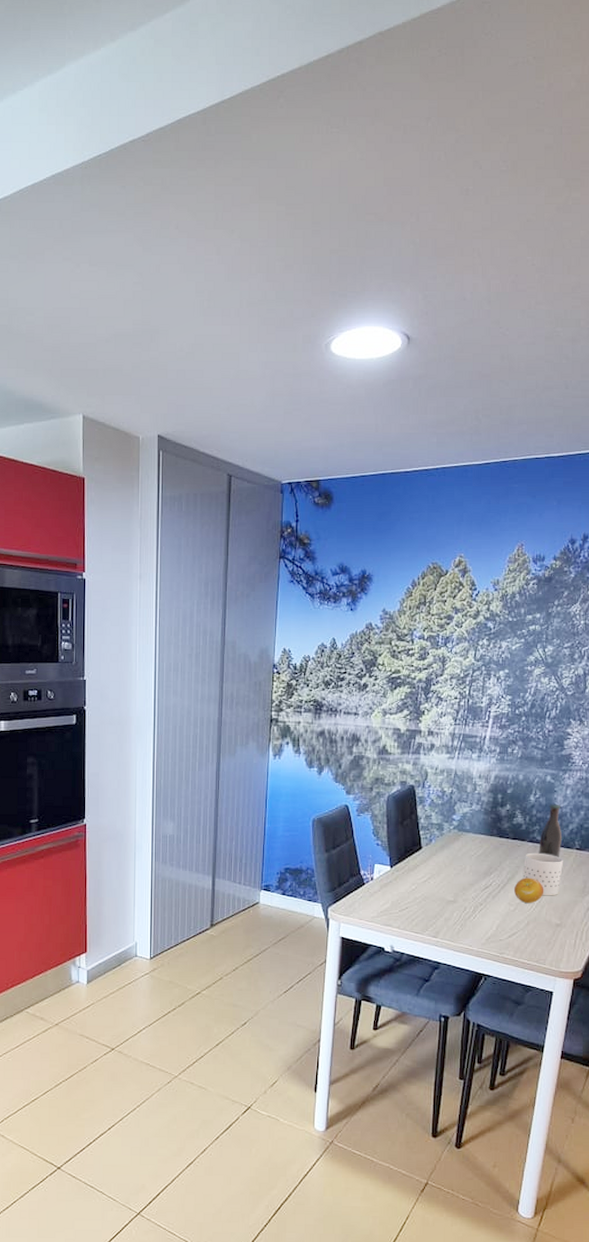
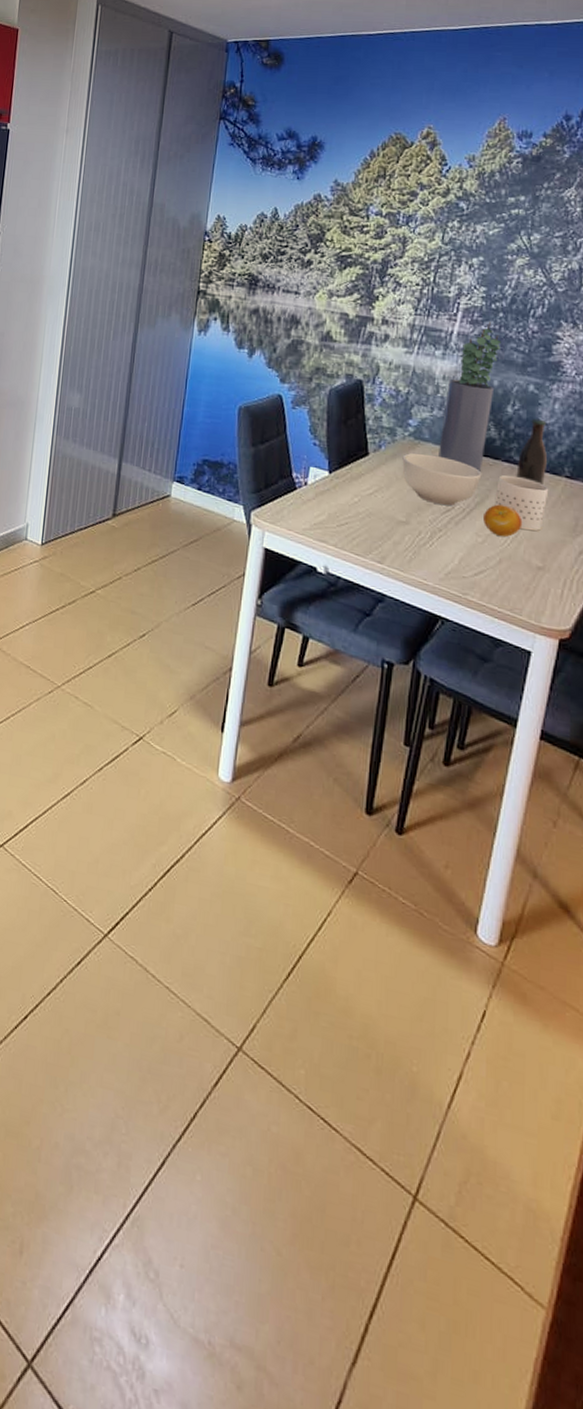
bowl: none [449,842,512,884] -> present [402,453,482,506]
vase: none [478,725,525,853] -> present [438,321,502,473]

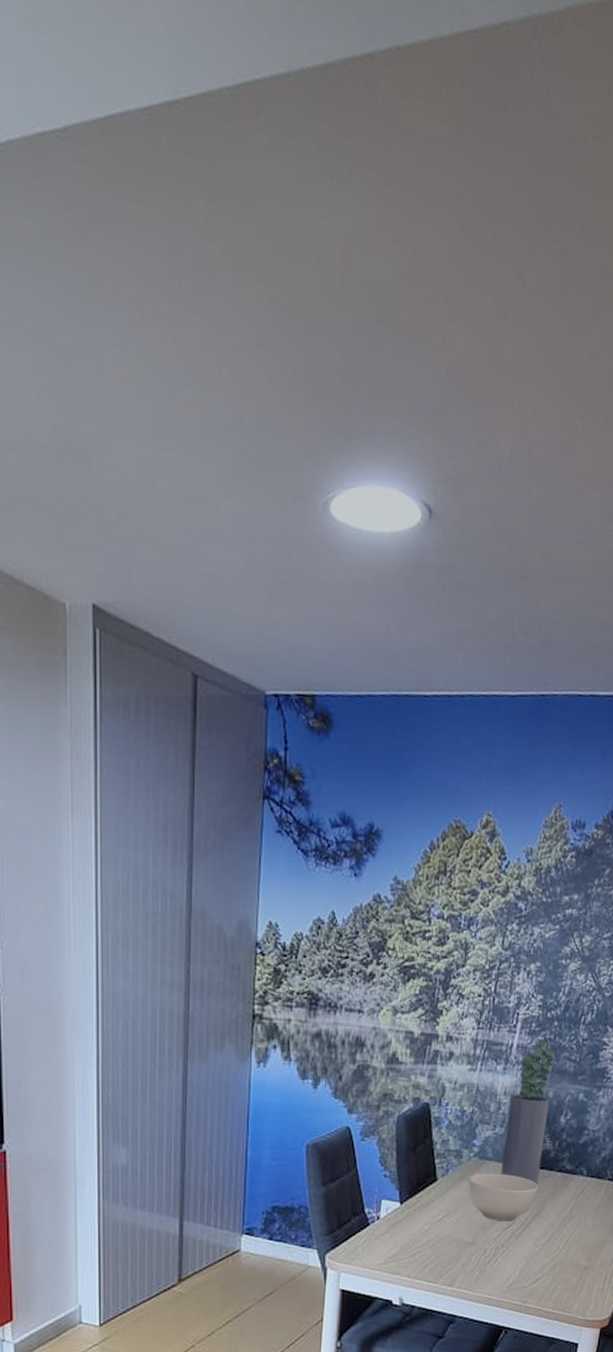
fruit: present [484,504,523,537] -> none [540,1213,573,1244]
mug: present [494,475,549,532] -> none [549,1184,595,1235]
bottle: present [516,418,548,485] -> none [568,1126,594,1189]

